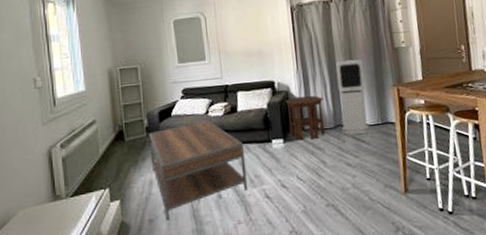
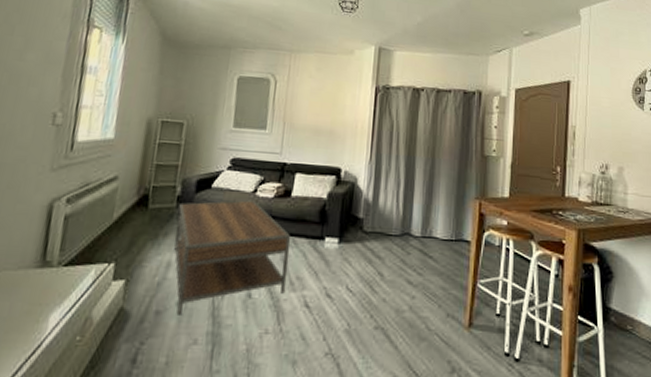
side table: present [285,95,325,140] -> none [349,191,395,245]
air purifier: present [335,59,369,135] -> none [410,158,445,249]

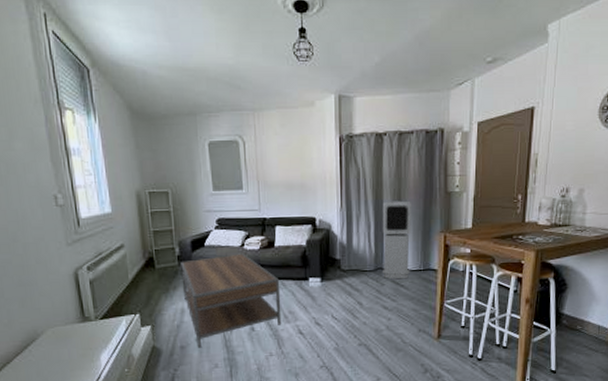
air purifier: none [410,158,445,249] -> present [382,200,411,279]

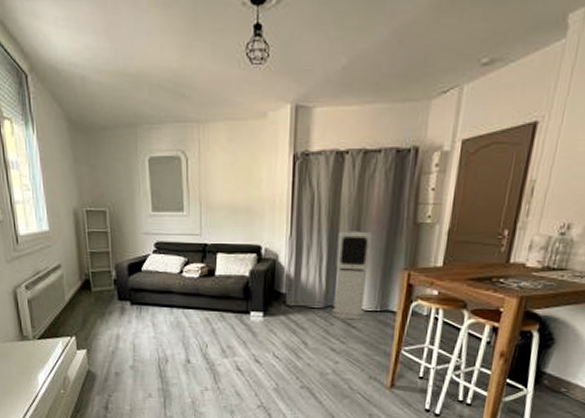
coffee table: present [181,253,282,348] -> none [117,281,219,376]

